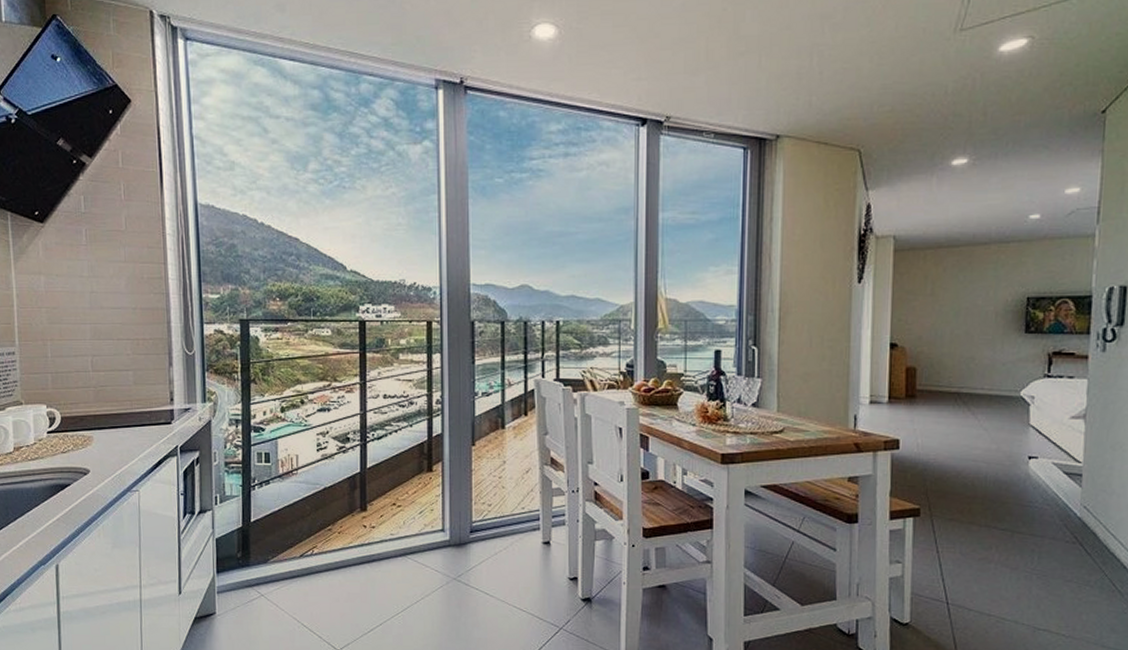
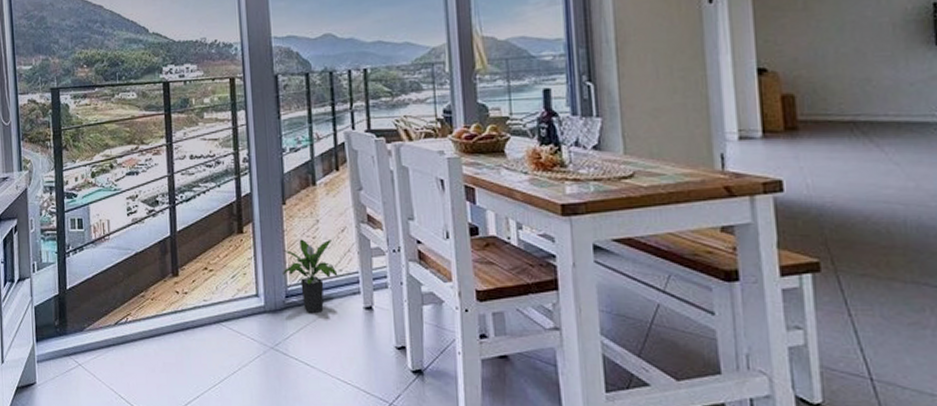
potted plant: none [469,478,520,548] -> present [283,239,338,314]

